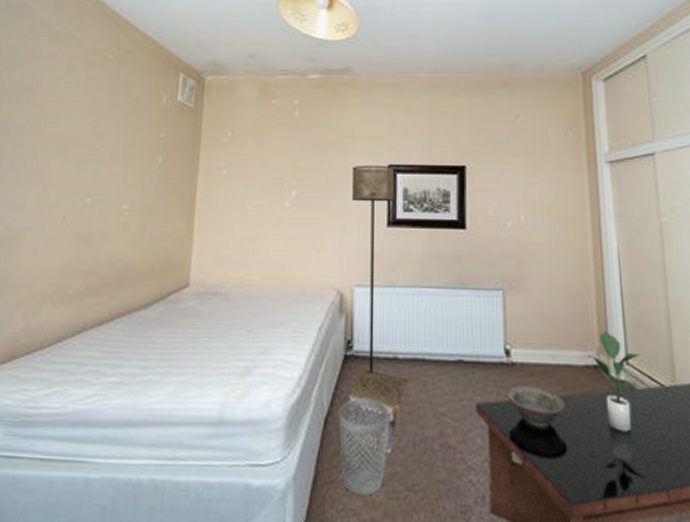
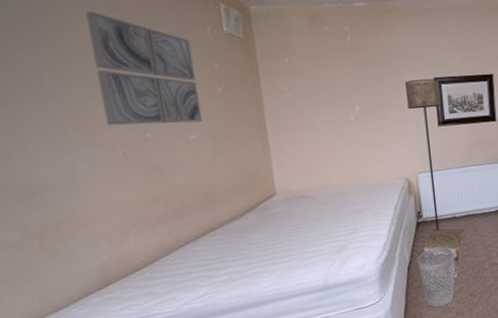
wall art: none [58,79,146,192] -> present [86,12,202,126]

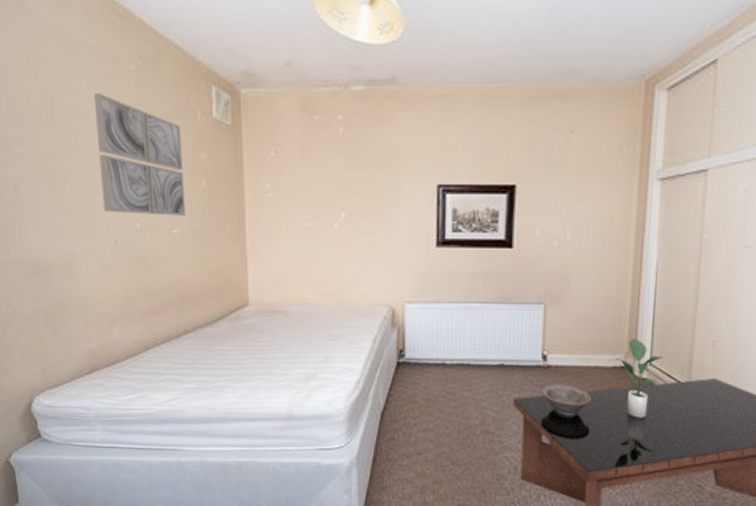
floor lamp: present [404,78,442,231] -> none [400,185,444,376]
wastebasket: present [417,247,455,308] -> none [392,396,437,469]
cardboard box: present [423,228,464,278] -> none [401,373,454,439]

